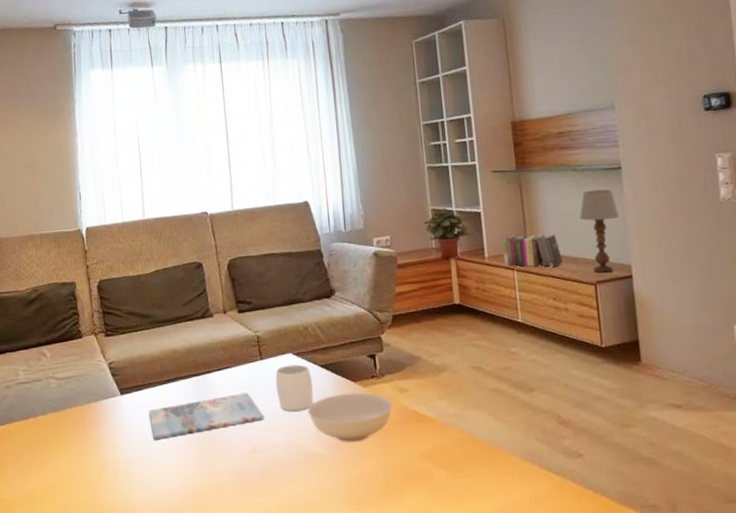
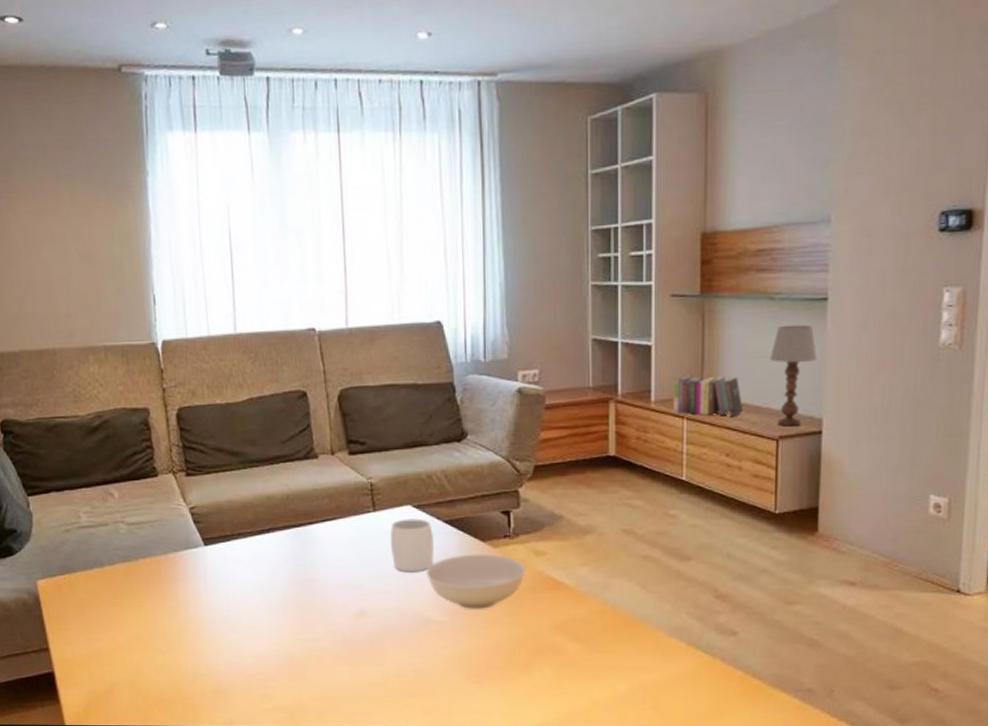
magazine: present [149,392,264,440] -> none [238,549,375,599]
potted plant: present [423,208,474,259] -> none [580,339,642,401]

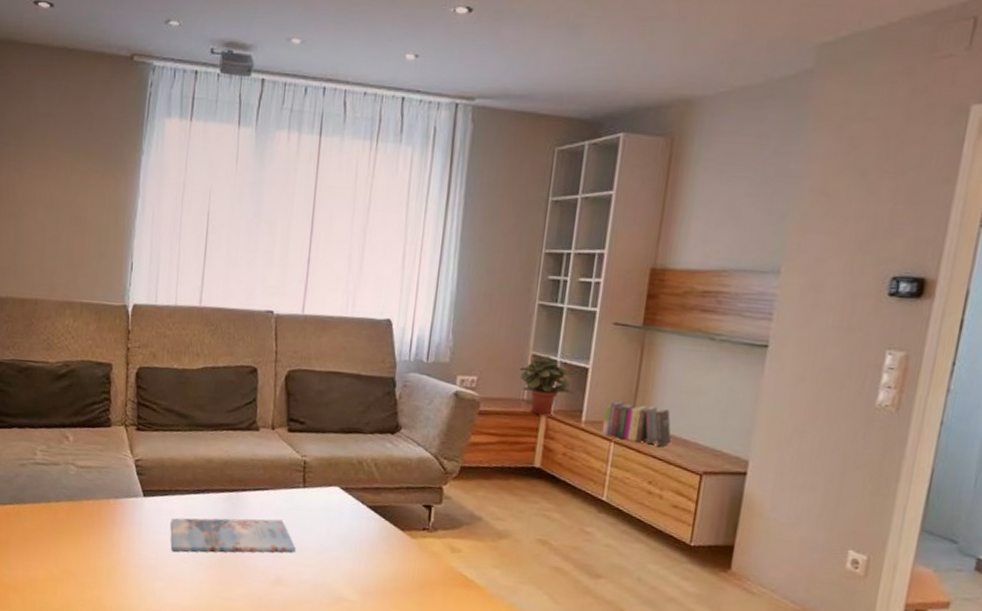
magazine: none [238,549,375,599] -> present [170,518,296,552]
mug: present [390,518,434,573] -> none [314,498,356,551]
bowl: present [426,554,526,609] -> none [344,540,440,594]
potted plant: none [580,339,642,401] -> present [519,356,578,416]
table lamp: present [769,324,817,427] -> none [702,366,751,465]

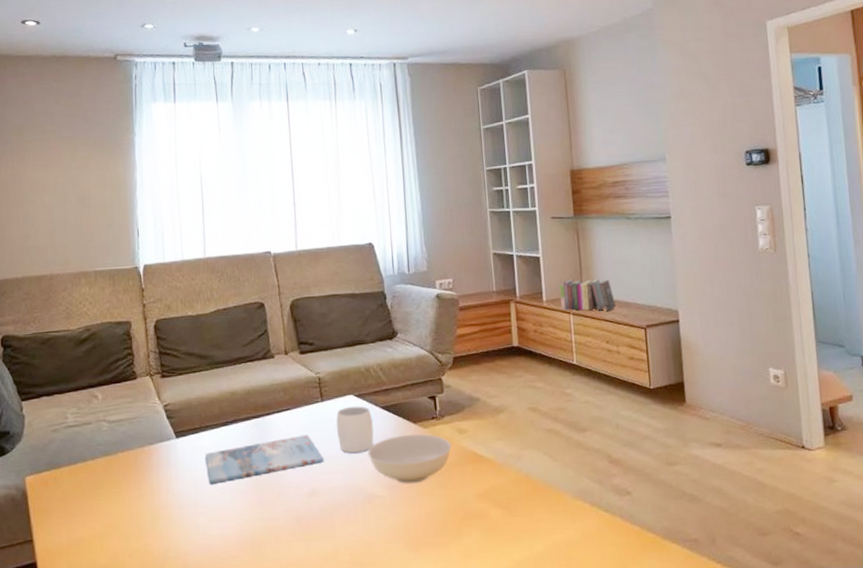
mug: none [314,498,356,551] -> present [336,406,374,454]
bowl: none [344,540,440,594] -> present [367,433,452,483]
potted plant: present [519,356,578,416] -> none [485,252,533,302]

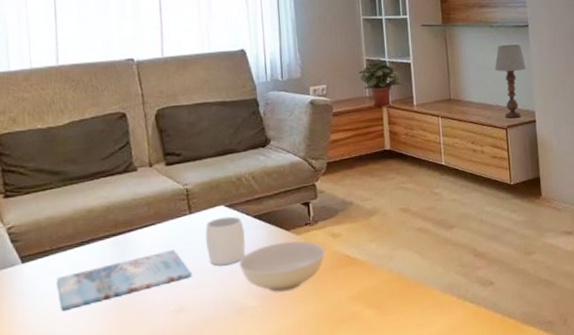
potted plant: none [485,252,533,302] -> present [358,59,404,107]
books: present [559,278,616,312] -> none [428,83,480,114]
table lamp: none [631,237,668,318] -> present [494,44,526,119]

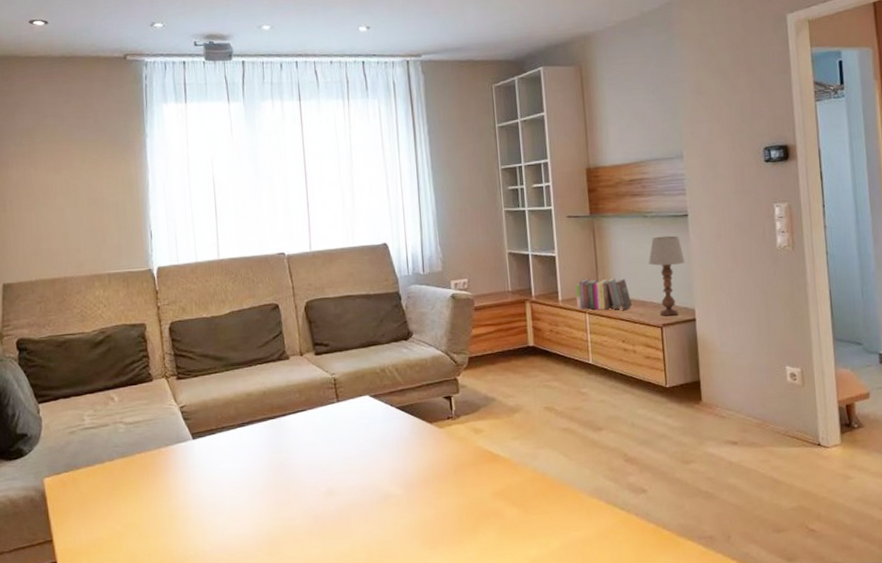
magazine: present [57,249,192,311] -> none [222,435,340,485]
mug: present [205,216,246,266] -> none [351,406,390,454]
bowl: present [239,240,325,292] -> none [383,433,467,483]
potted plant: present [358,59,404,107] -> none [500,252,549,302]
books: none [428,83,480,114] -> present [575,278,632,311]

